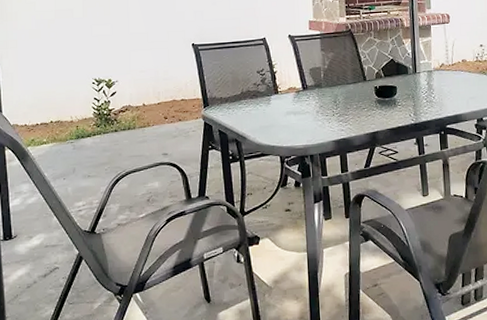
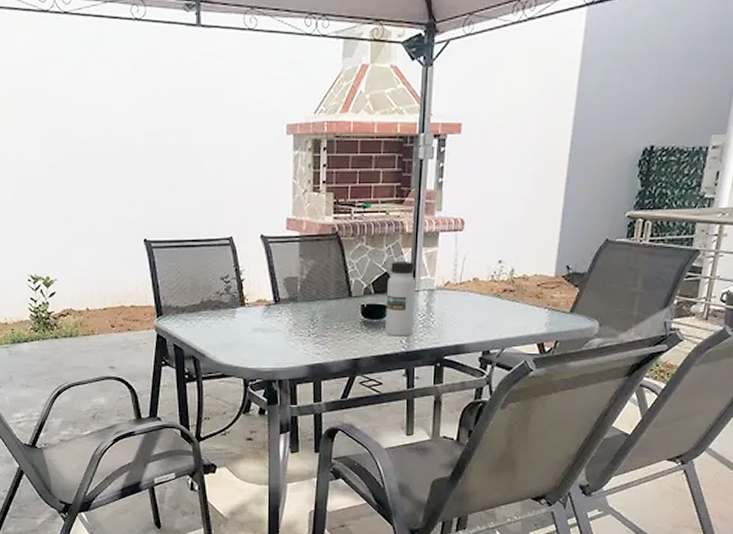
water bottle: none [394,49,419,111] -> present [385,260,416,337]

